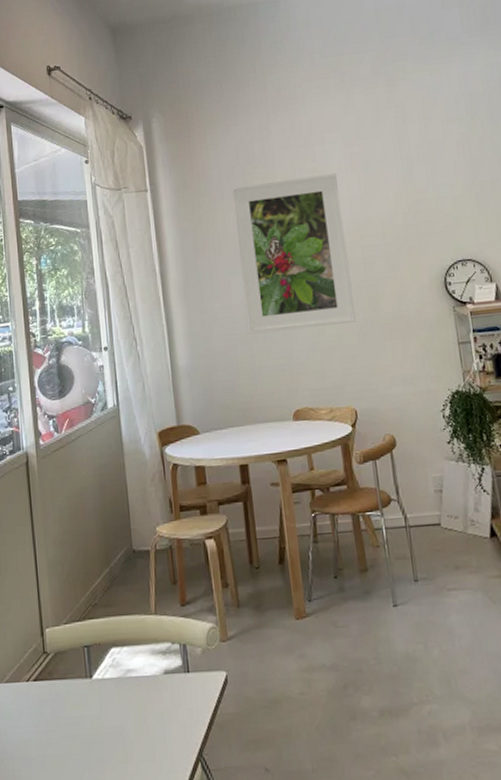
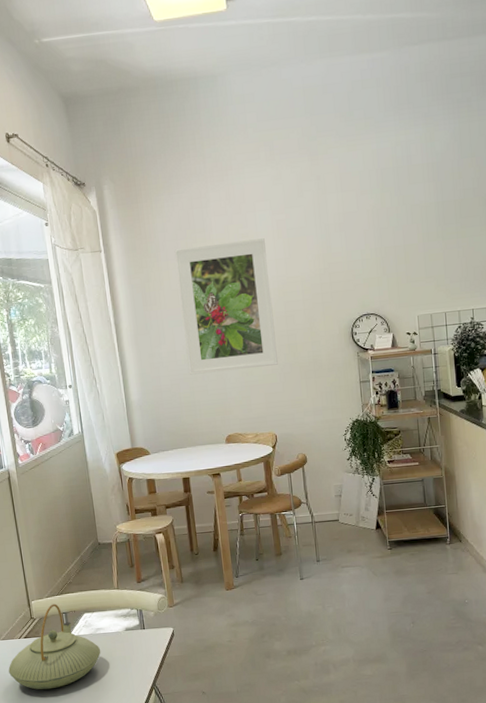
teapot: none [11,633,132,758] -> present [8,604,101,690]

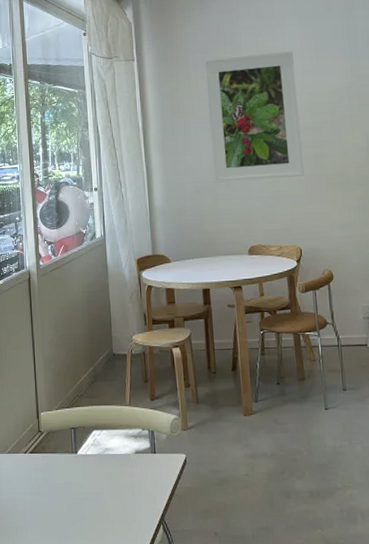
teapot: present [8,604,101,690] -> none [11,417,108,514]

